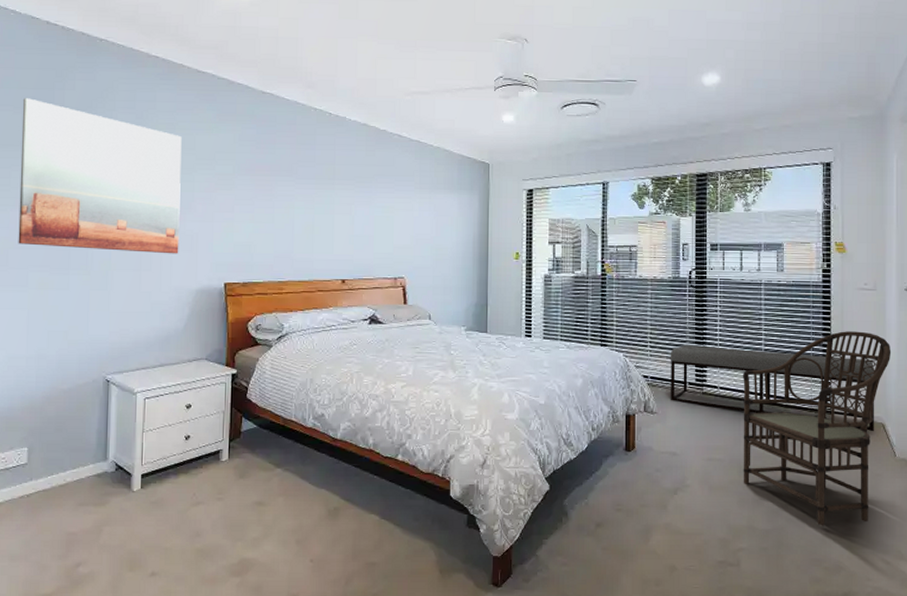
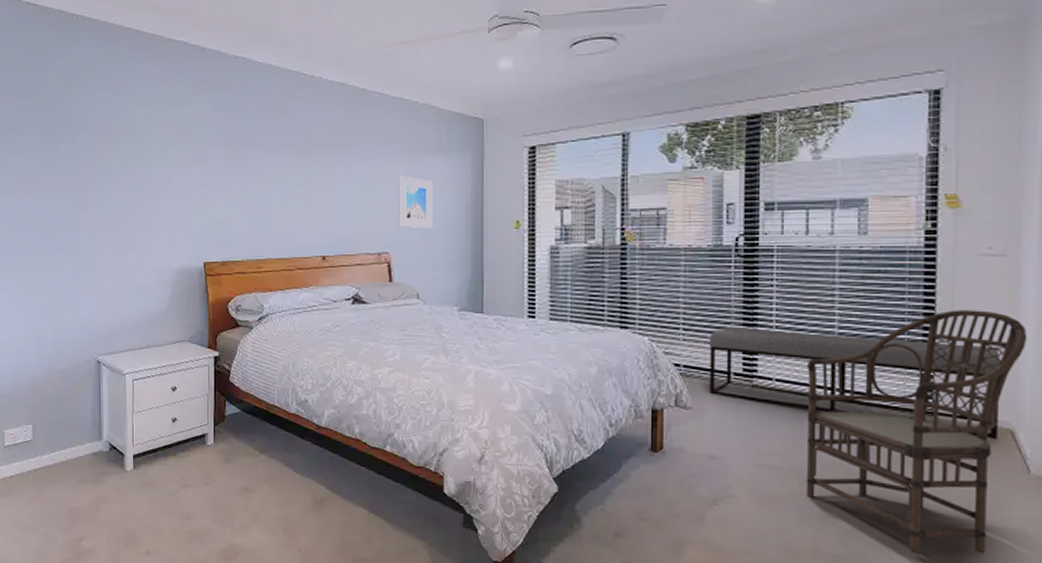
wall art: present [18,98,182,254] -> none [10,82,159,234]
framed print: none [413,209,445,257] -> present [398,175,433,229]

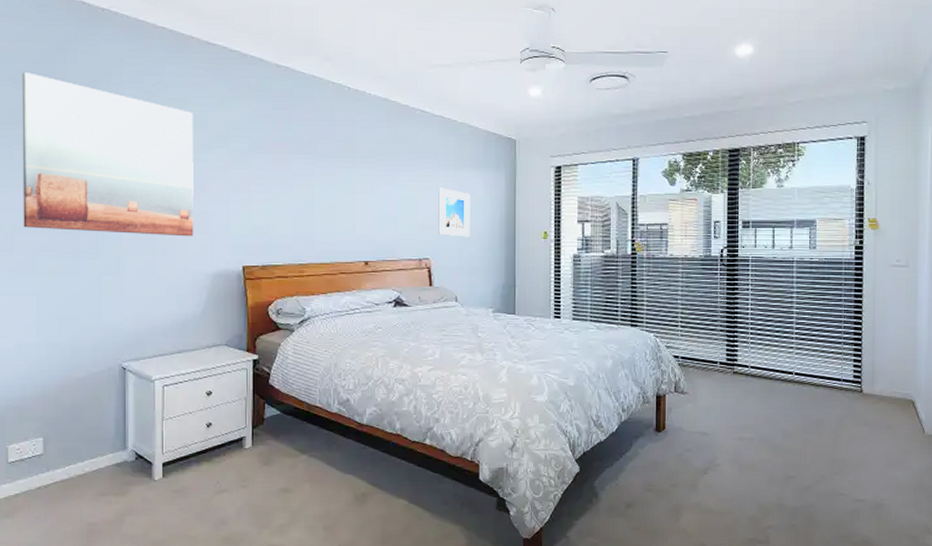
wall art: none [10,82,159,234] -> present [21,72,194,237]
bench: present [709,327,1000,440] -> none [701,324,905,409]
armchair: present [805,310,1028,555] -> none [773,308,922,503]

